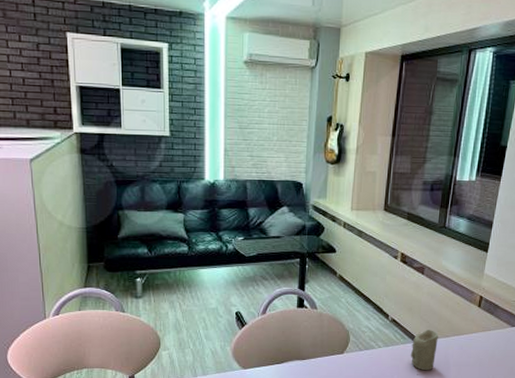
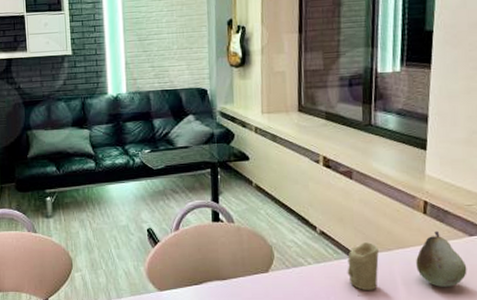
fruit: none [467,321,506,368] -> present [416,231,467,287]

